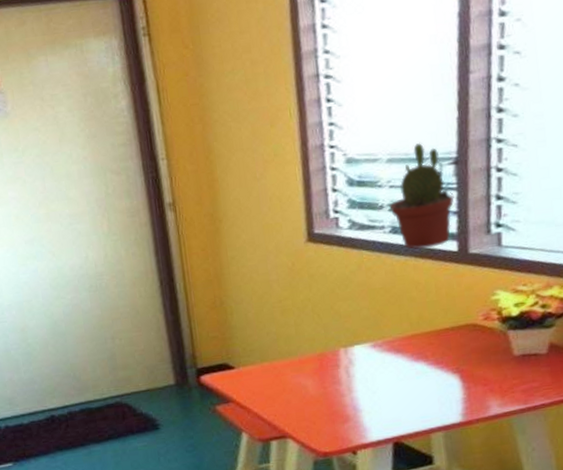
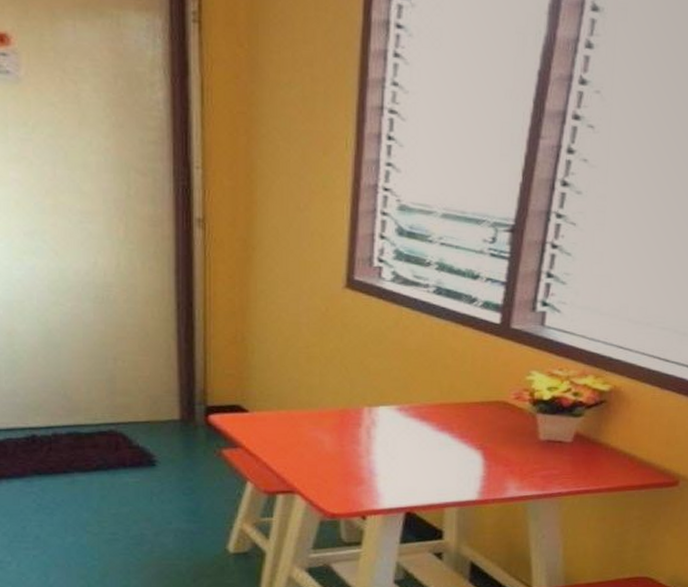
potted cactus: present [389,142,454,250] -> none [437,202,505,317]

